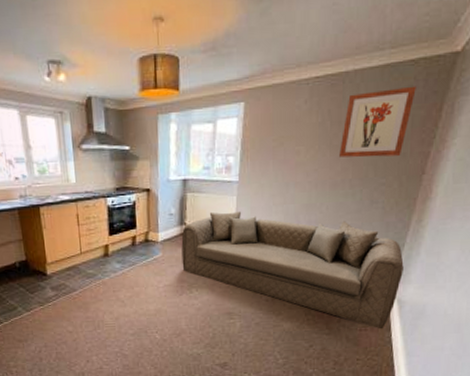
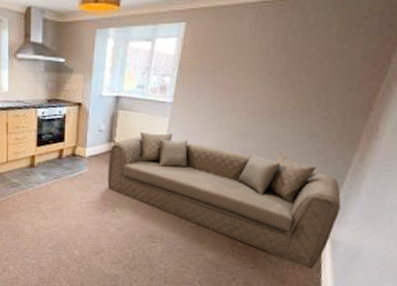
wall art: present [339,86,416,158] -> none [281,17,371,89]

